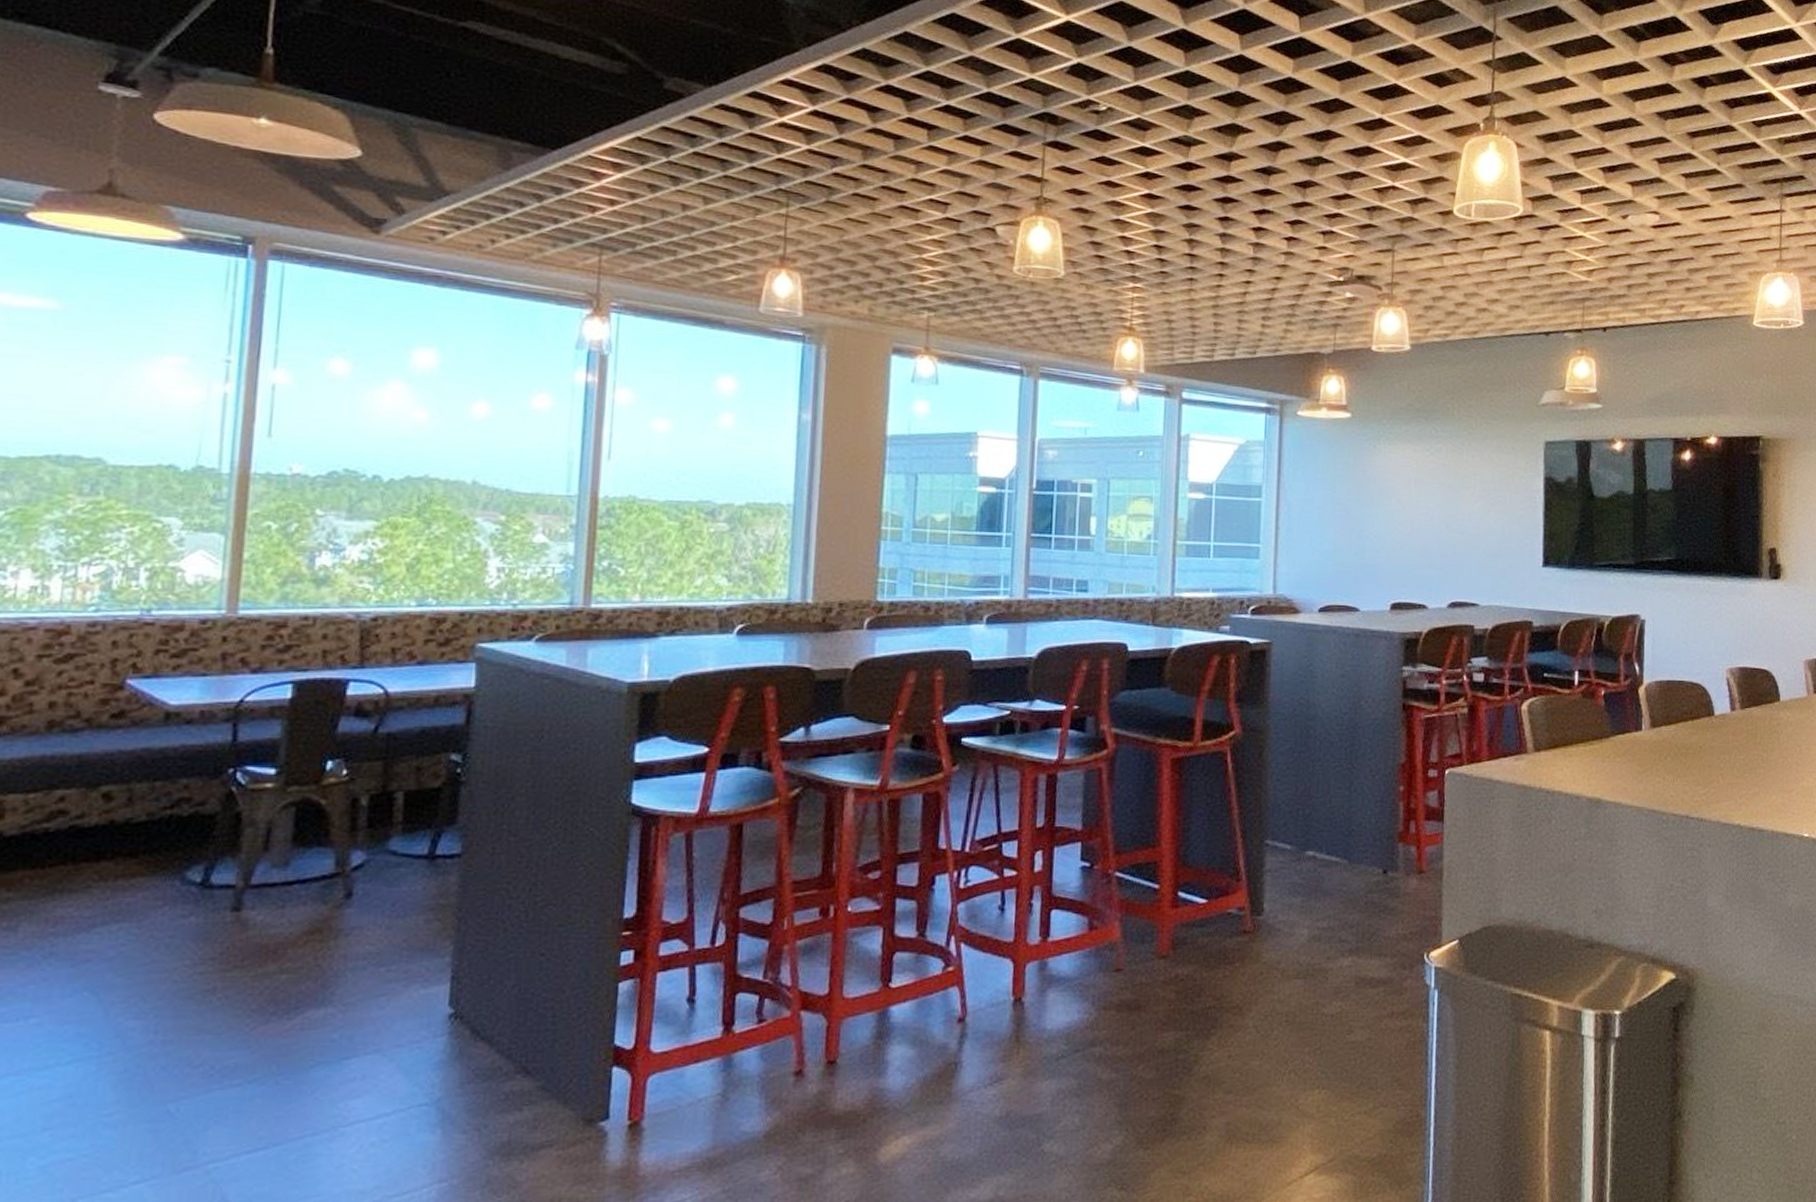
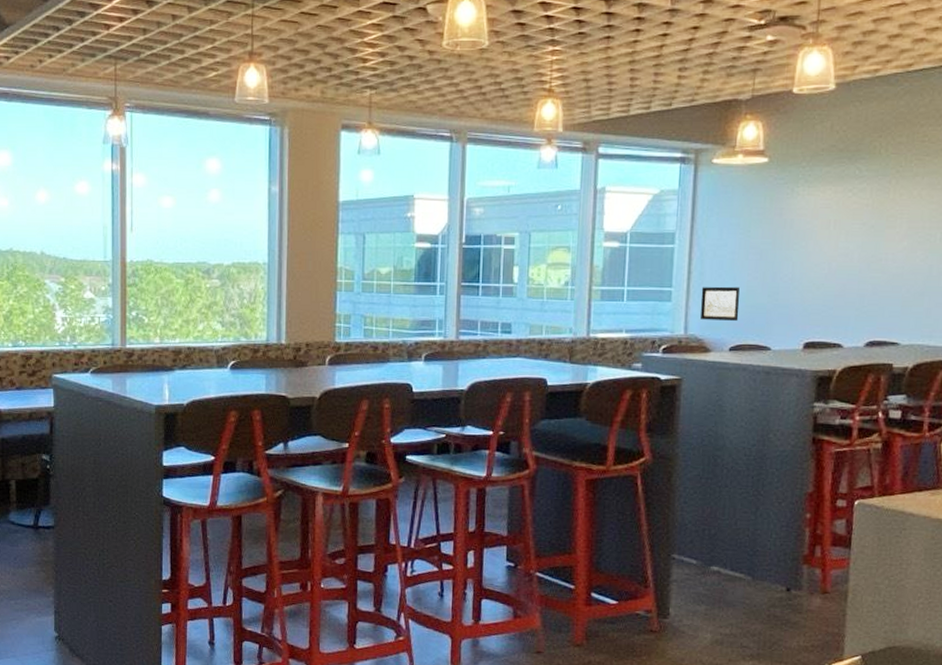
wall art: none [1289,543,1328,580] -> present [700,286,740,321]

